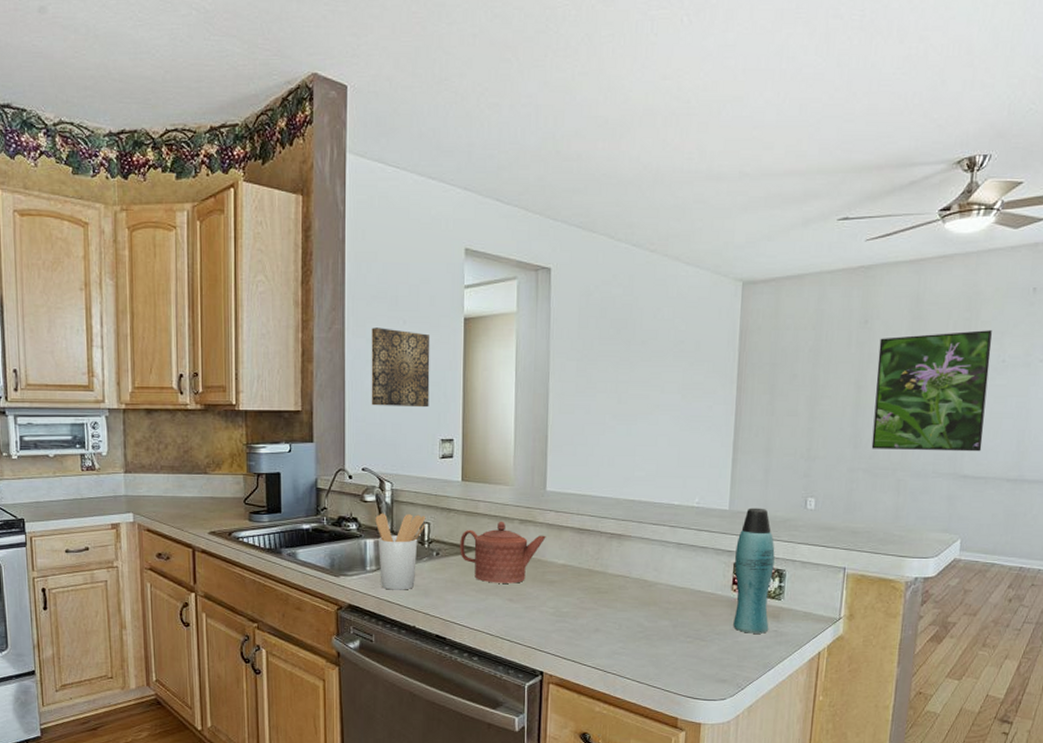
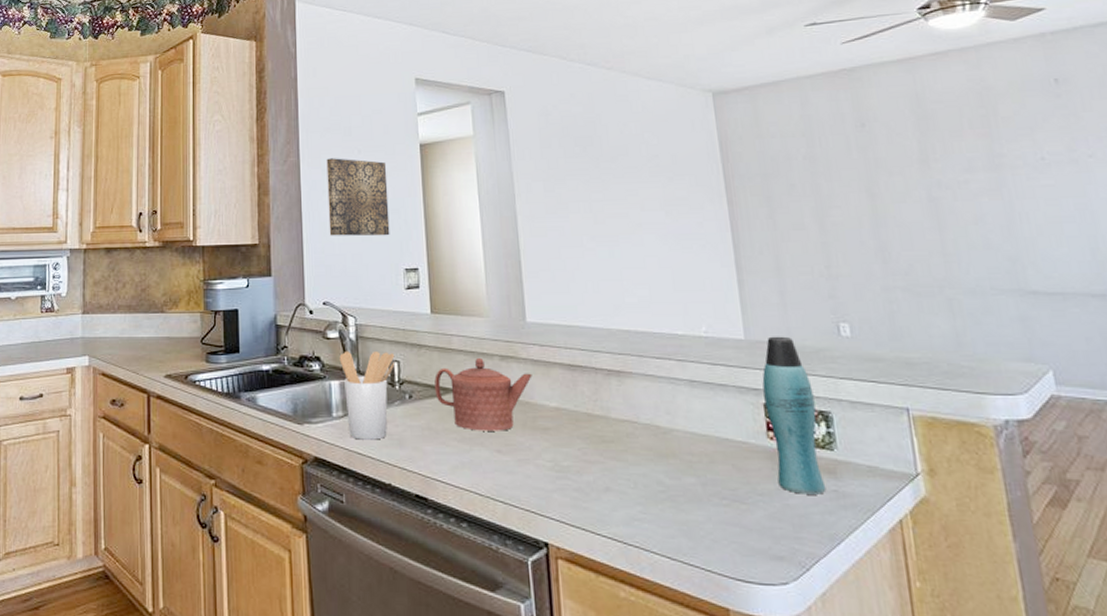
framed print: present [871,330,992,452] -> none [884,126,1047,264]

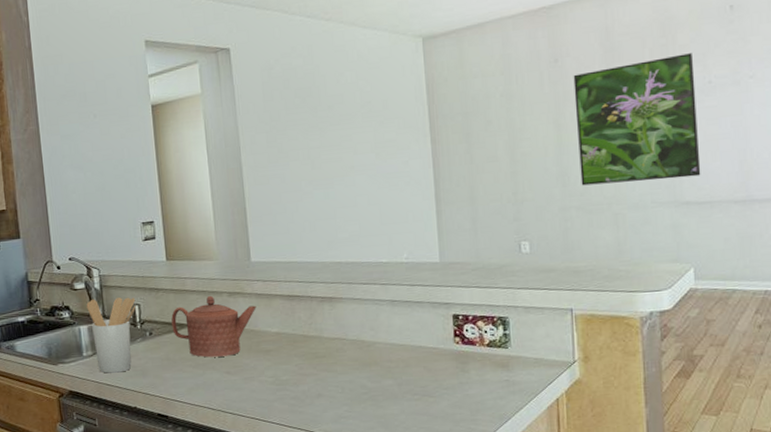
wall art: present [326,158,390,236] -> none [64,123,127,198]
bottle: present [762,336,827,495] -> none [452,256,500,386]
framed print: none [884,126,1047,264] -> present [573,53,701,186]

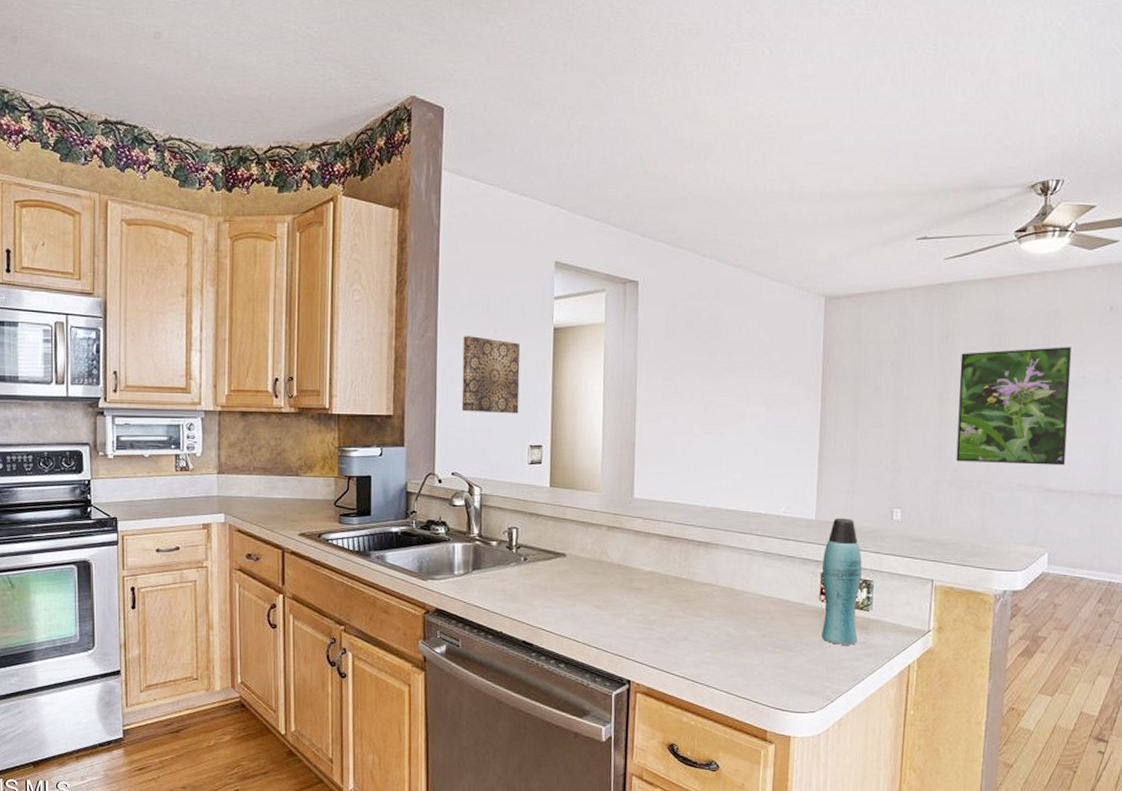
wall art: none [64,123,127,198] -> present [461,336,521,414]
utensil holder: present [86,297,136,373] -> none [464,517,514,595]
teapot: present [171,295,257,358] -> none [547,527,634,590]
bottle: none [452,256,500,386] -> present [821,518,862,645]

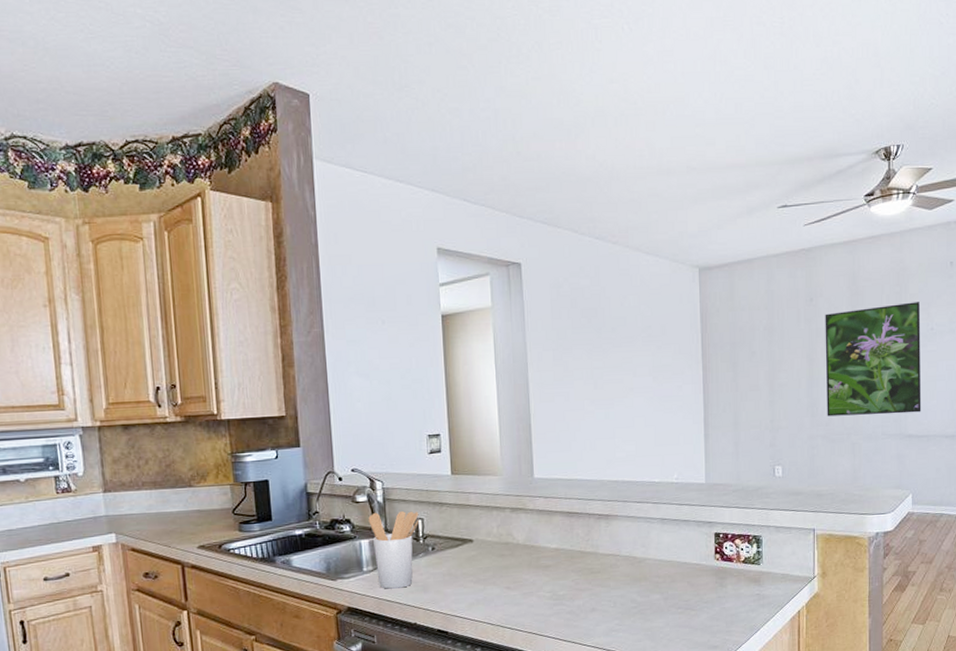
wall art: present [461,336,521,414] -> none [351,329,414,406]
utensil holder: none [464,517,514,595] -> present [368,511,420,589]
bottle: present [821,518,862,645] -> none [715,479,752,599]

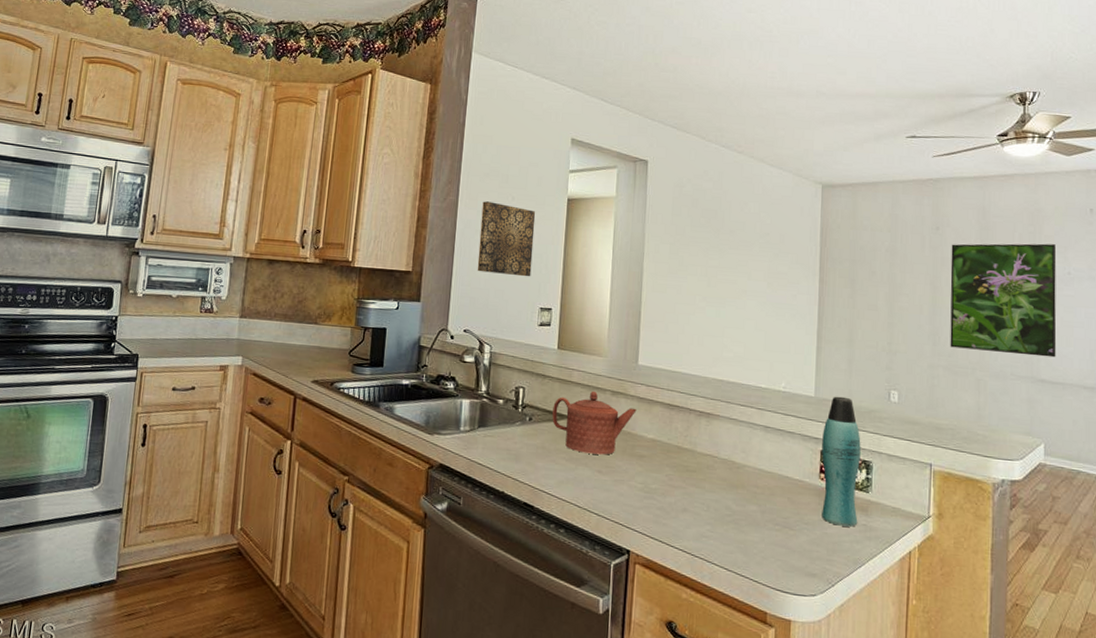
wall art: none [351,329,414,406] -> present [477,201,536,277]
utensil holder: present [368,511,420,589] -> none [472,374,522,454]
teapot: none [454,510,537,573] -> present [552,391,637,455]
bottle: none [715,479,752,599] -> present [822,396,861,527]

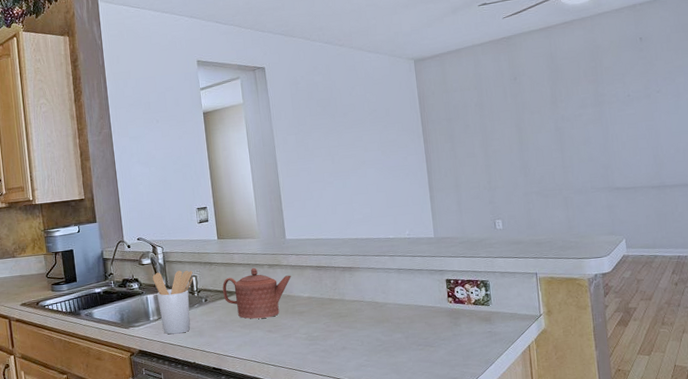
utensil holder: none [472,374,522,454] -> present [152,270,194,334]
wall art: present [477,201,536,277] -> none [132,127,185,188]
bottle: present [822,396,861,527] -> none [445,232,484,336]
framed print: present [950,243,1057,358] -> none [528,73,626,176]

